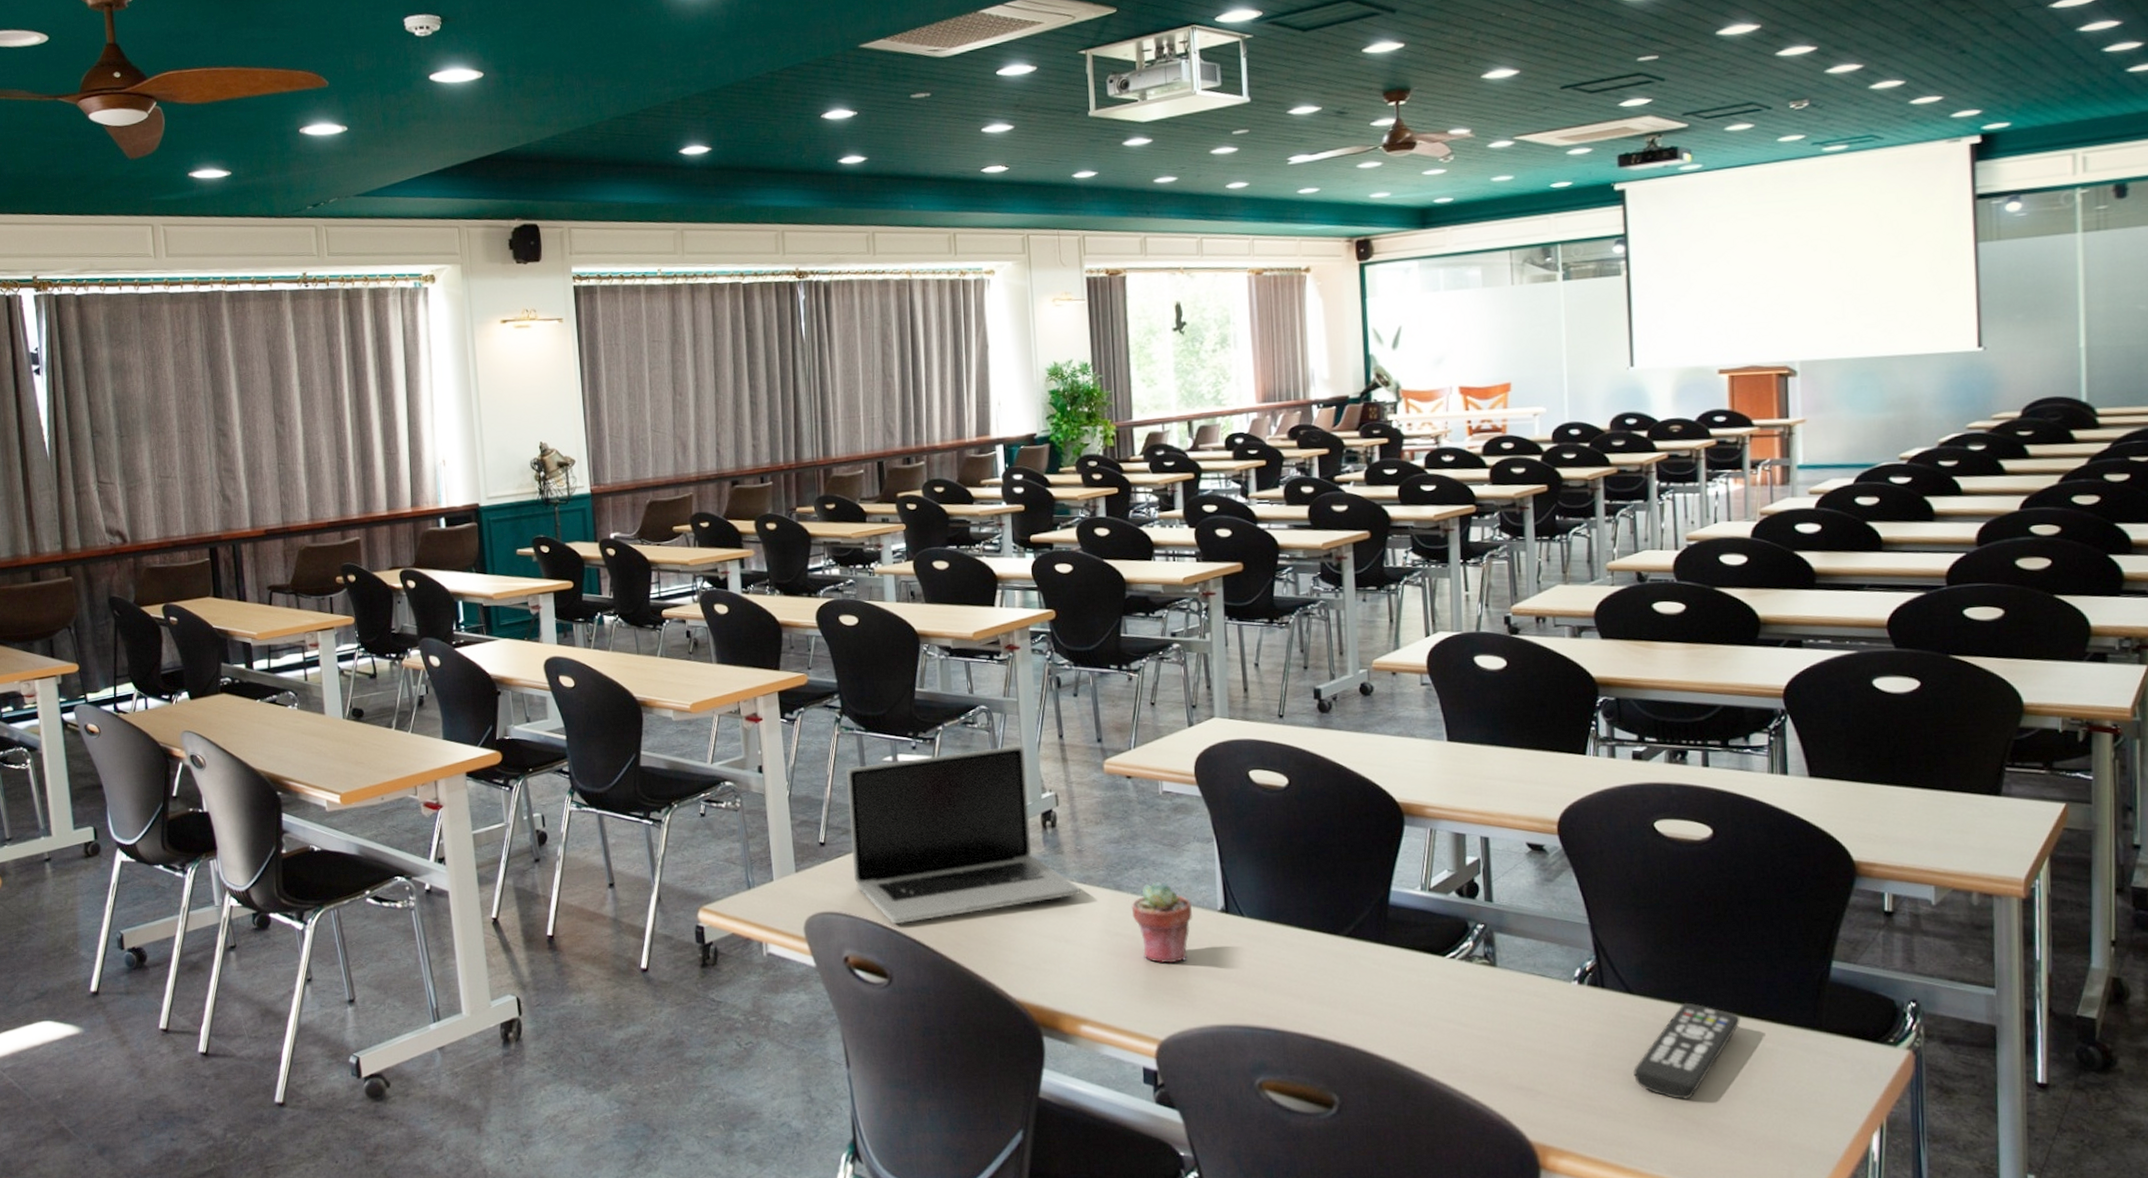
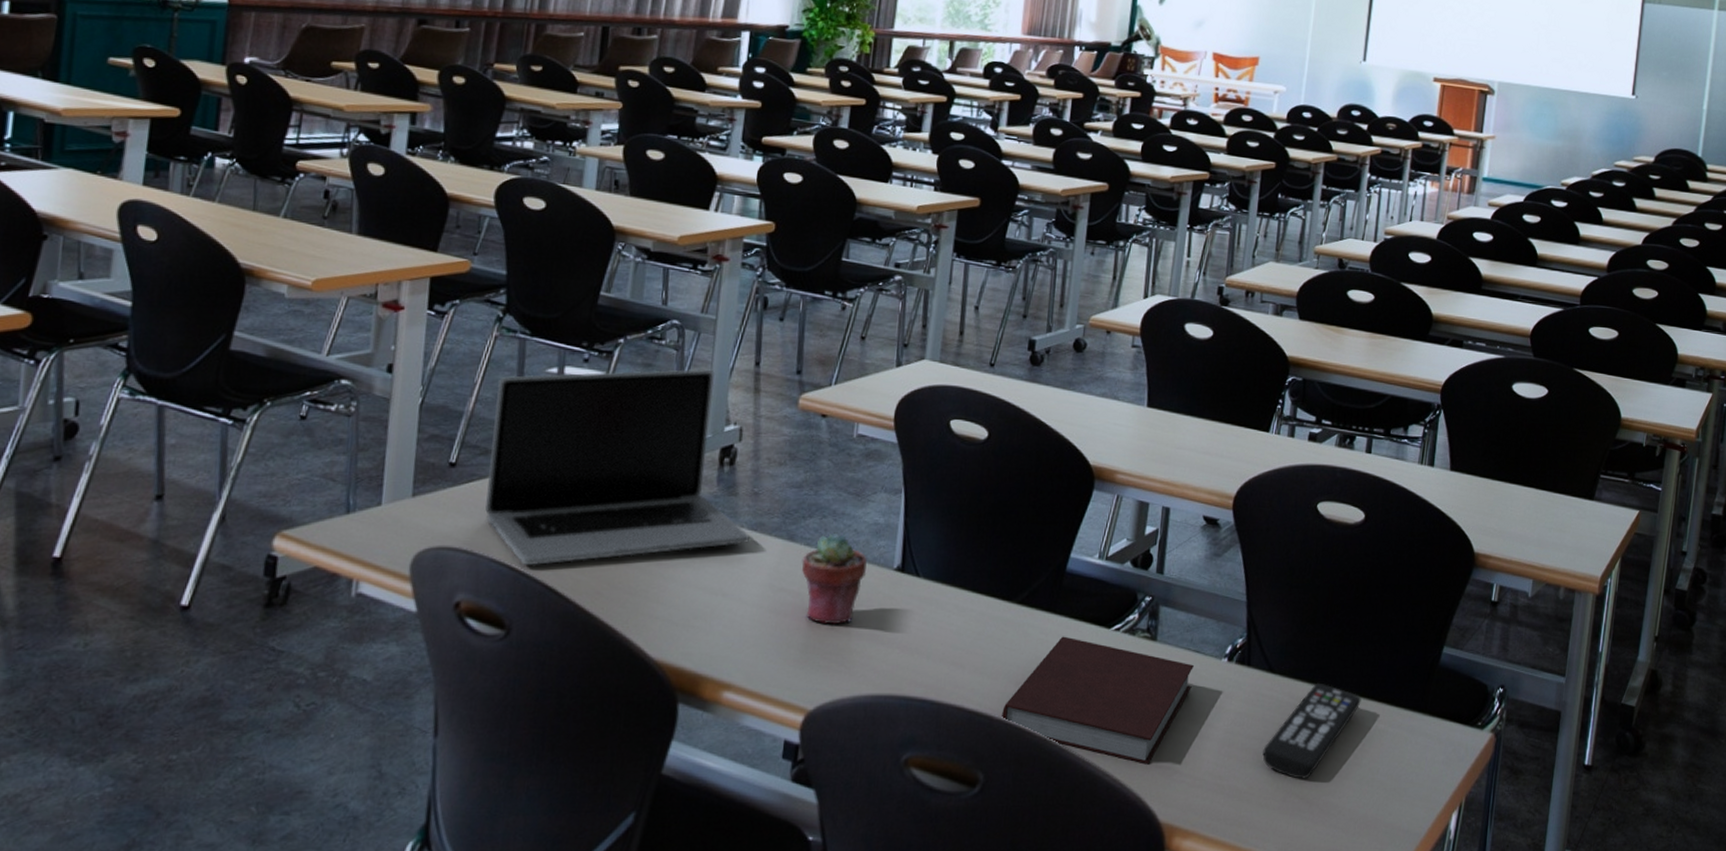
notebook: none [1347,965,1543,1086] -> present [1002,636,1194,765]

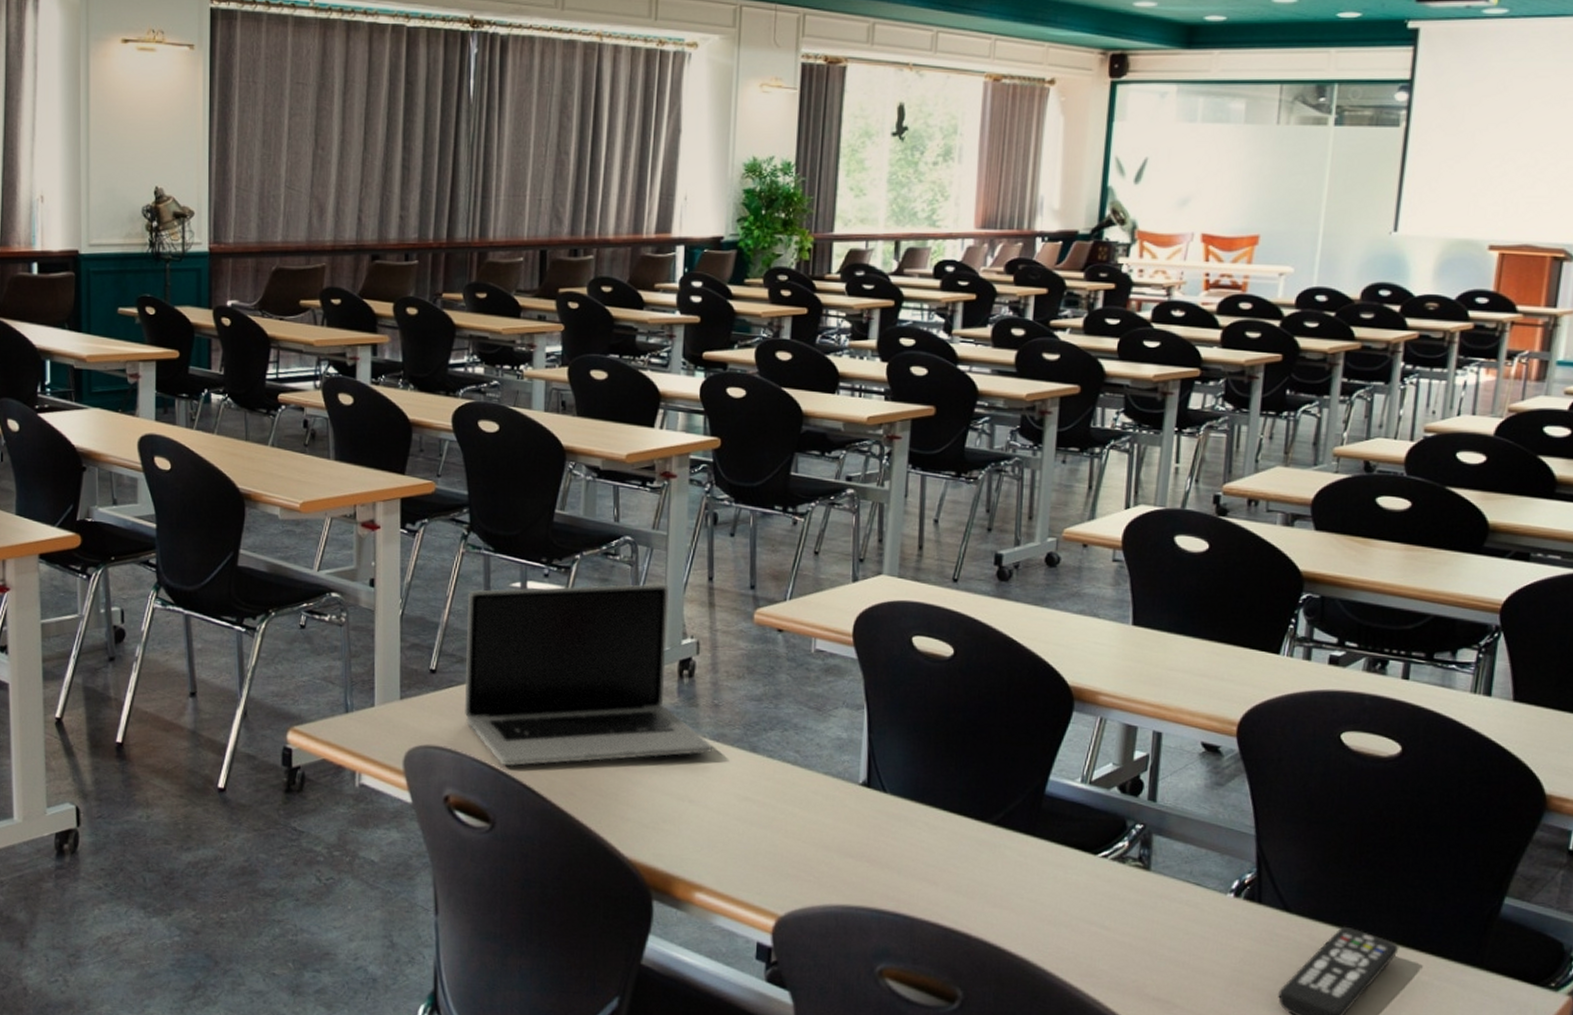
potted succulent: present [802,532,867,625] -> none [765,745,832,836]
notebook: present [1002,636,1194,765] -> none [980,860,1194,996]

